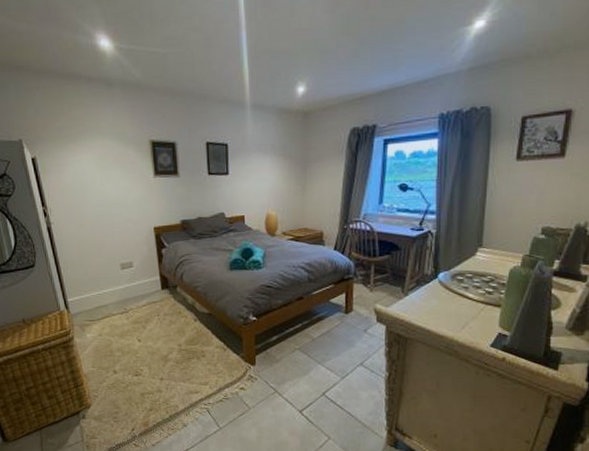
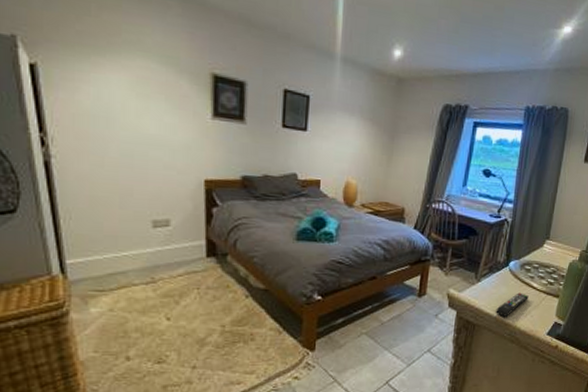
remote control: none [428,304,464,330] -> present [496,292,529,318]

